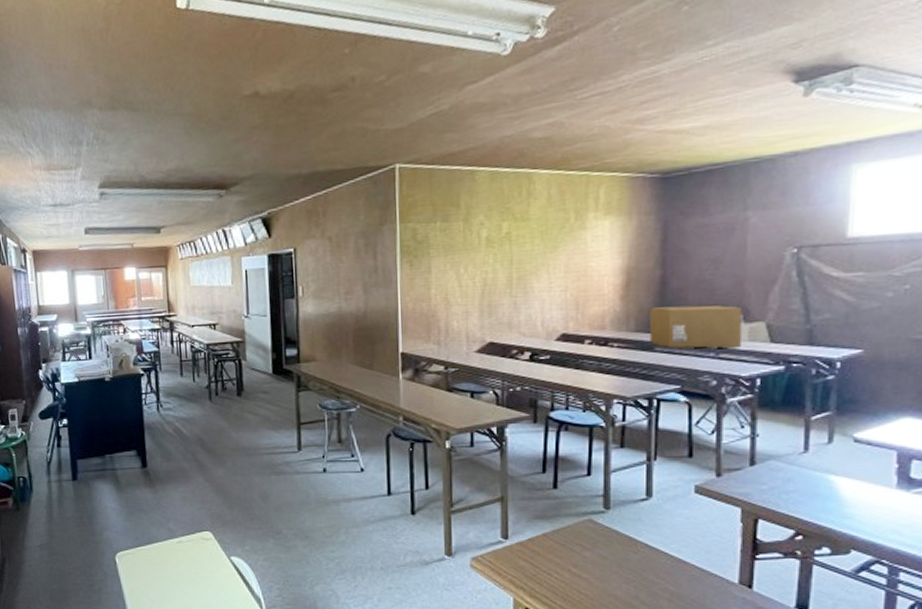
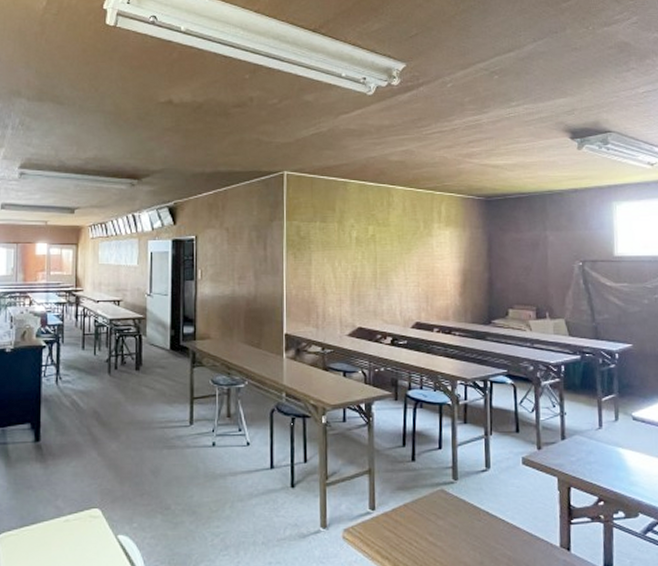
box: present [650,305,742,349] -> none [482,303,549,340]

